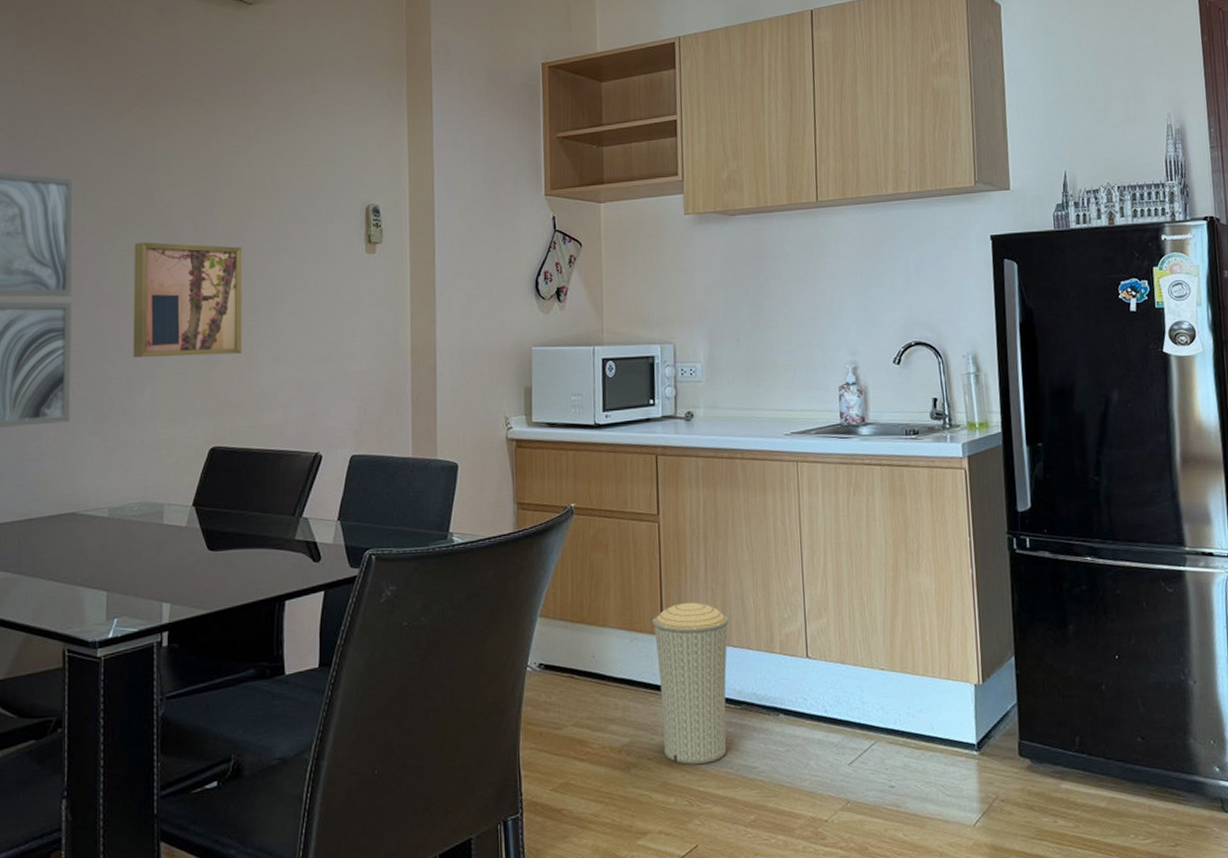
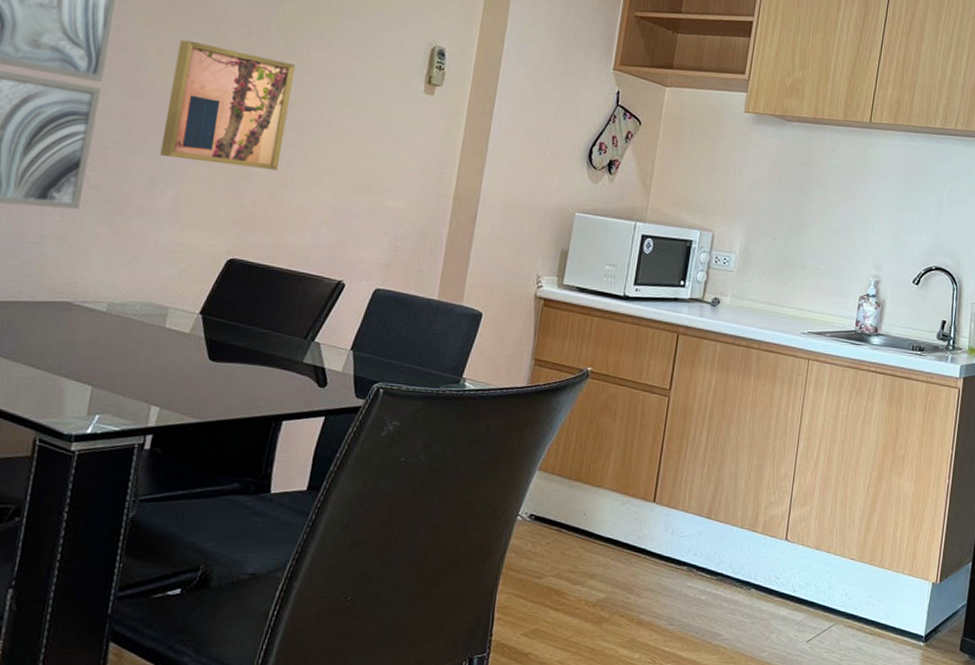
trash can: present [651,602,730,765] -> none [637,475,721,626]

